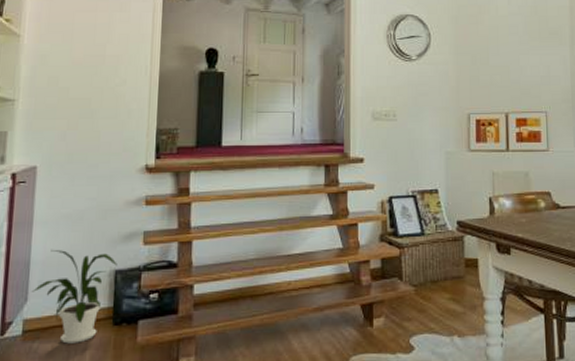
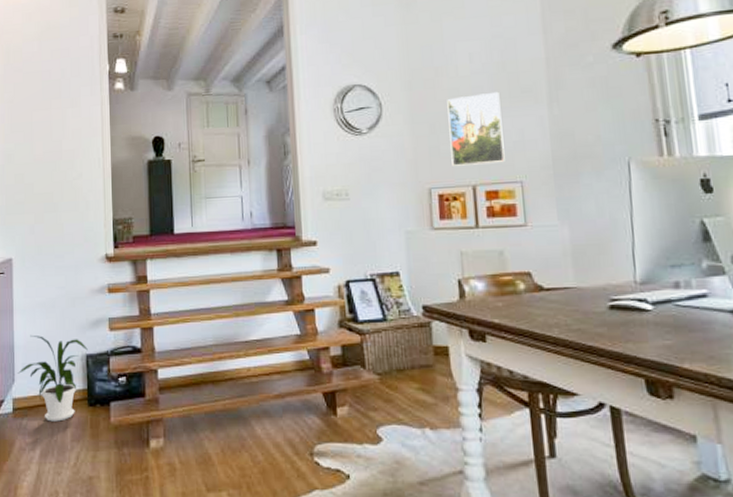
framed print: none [487,31,533,95] -> present [447,91,505,166]

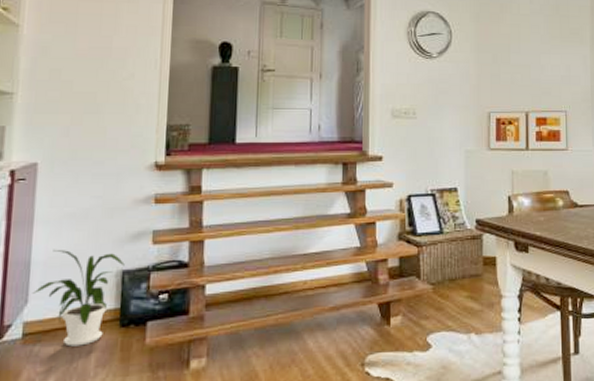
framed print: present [447,91,505,166] -> none [509,31,554,94]

